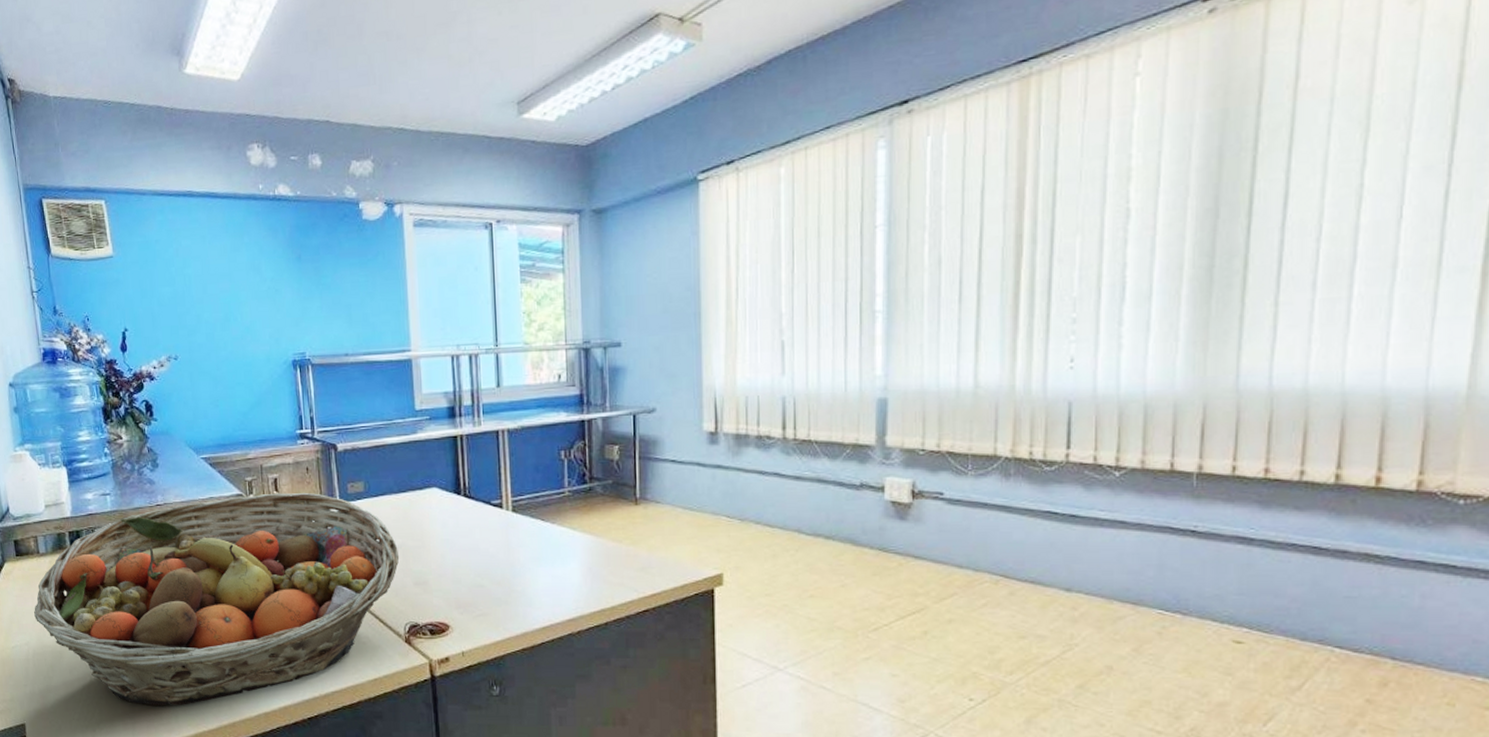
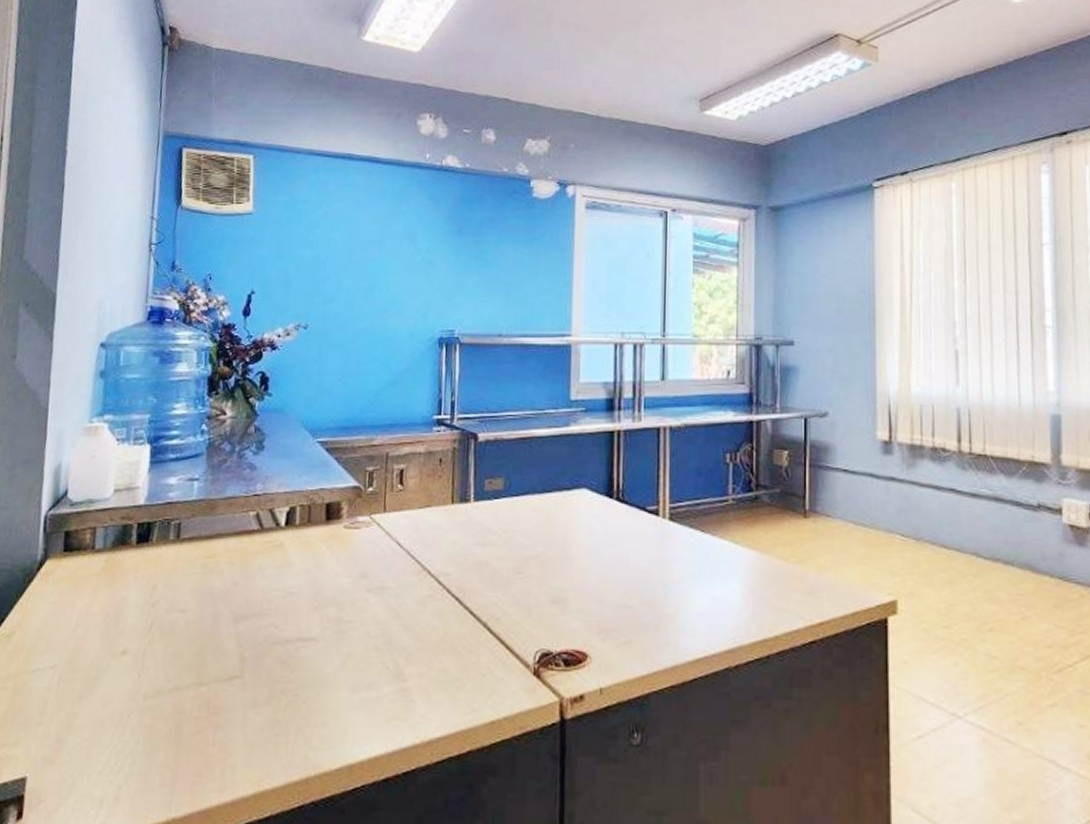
fruit basket: present [34,492,400,706] -> none [71,486,537,755]

